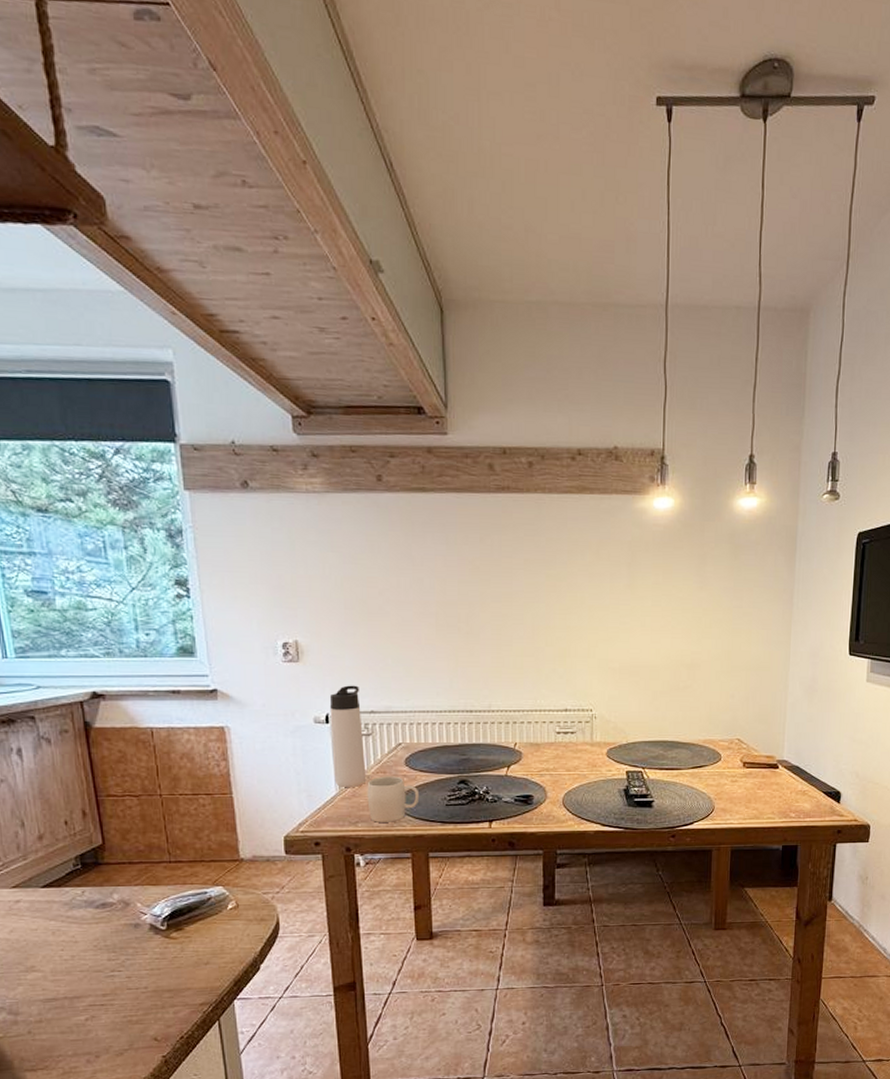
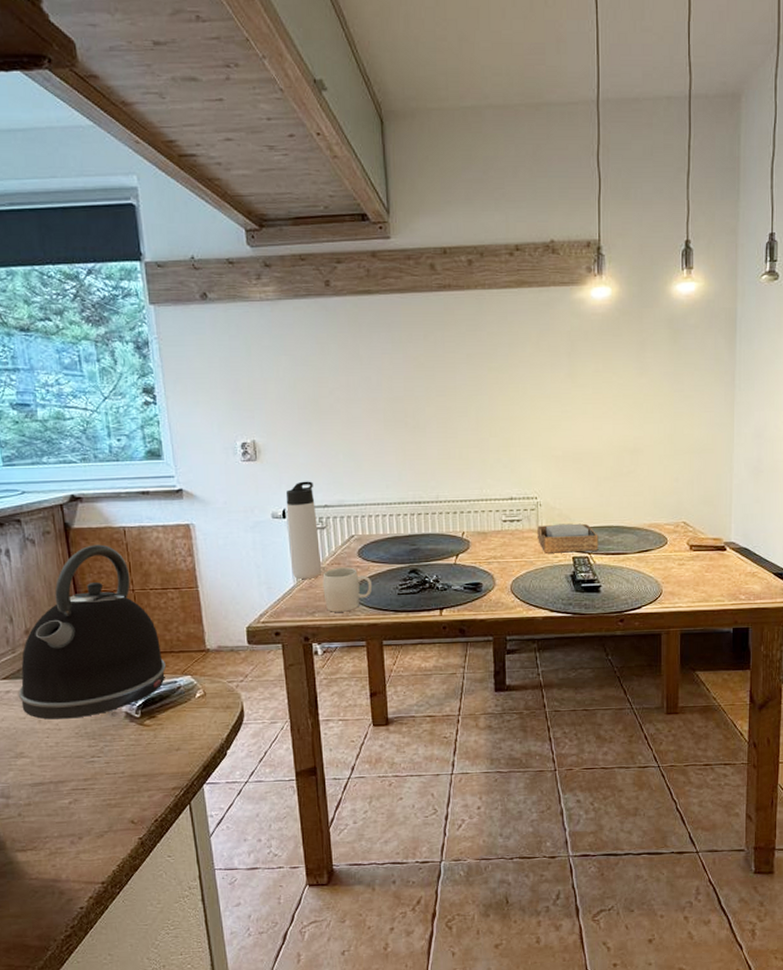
kettle: none [29,746,195,931] -> present [18,544,166,720]
napkin holder: none [591,737,653,767] -> present [537,523,599,553]

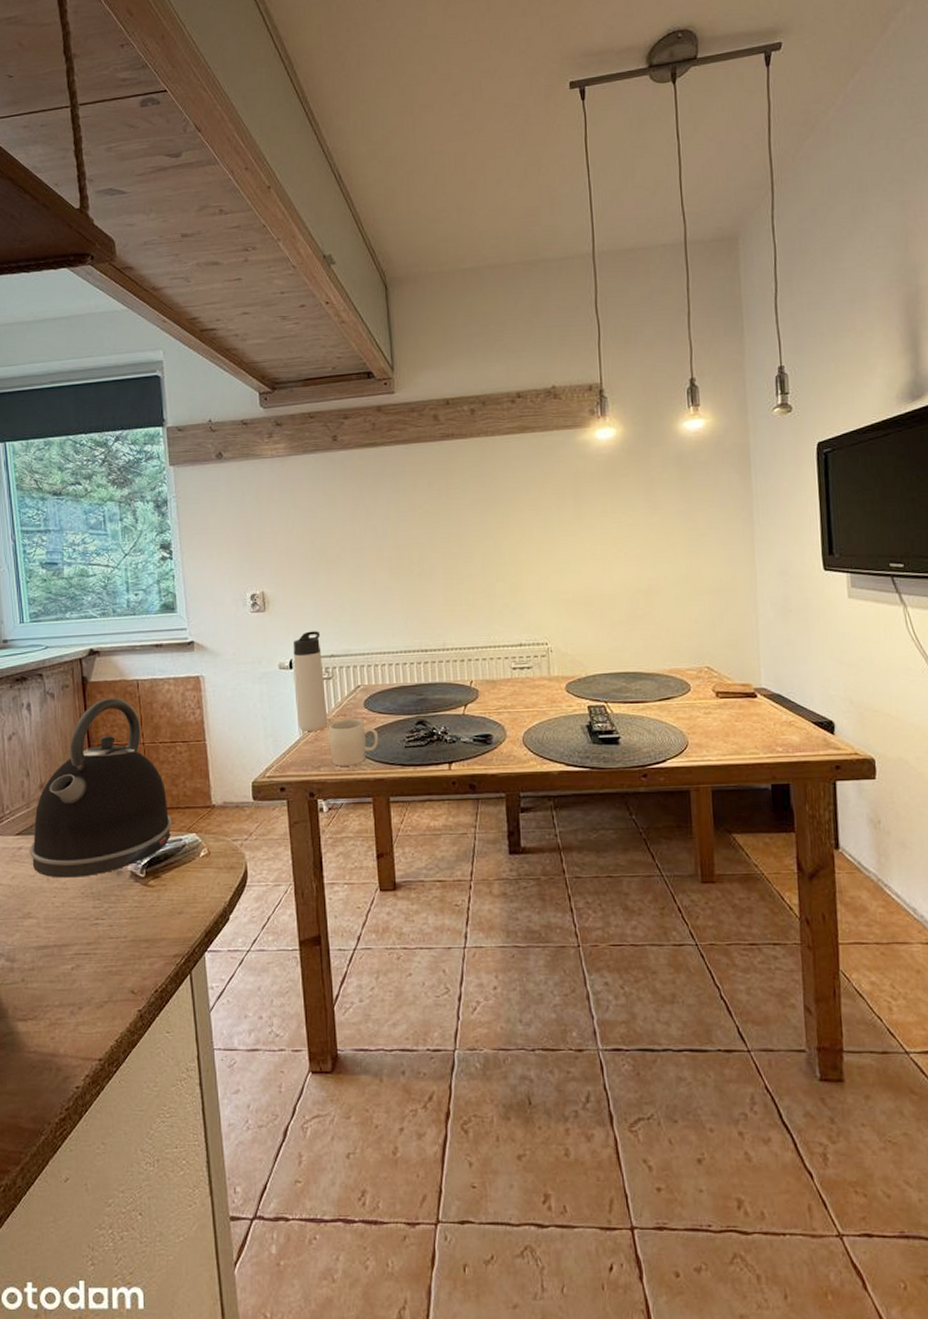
napkin holder: present [537,523,599,553] -> none [549,669,616,702]

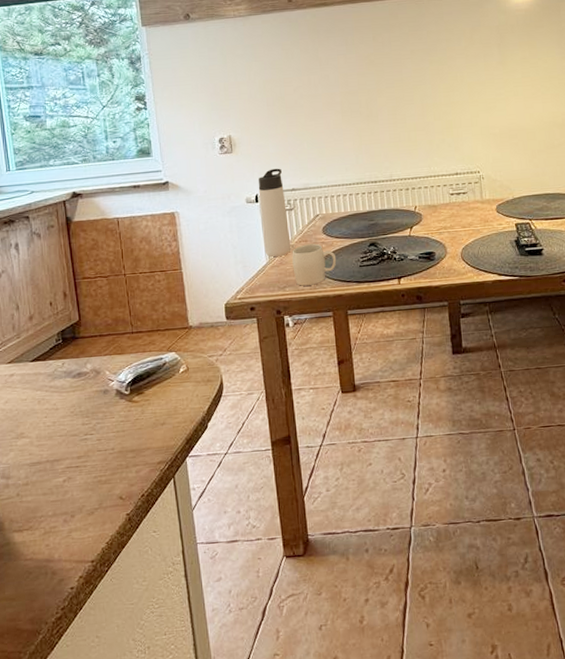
kettle: present [29,697,172,878] -> none [21,234,153,400]

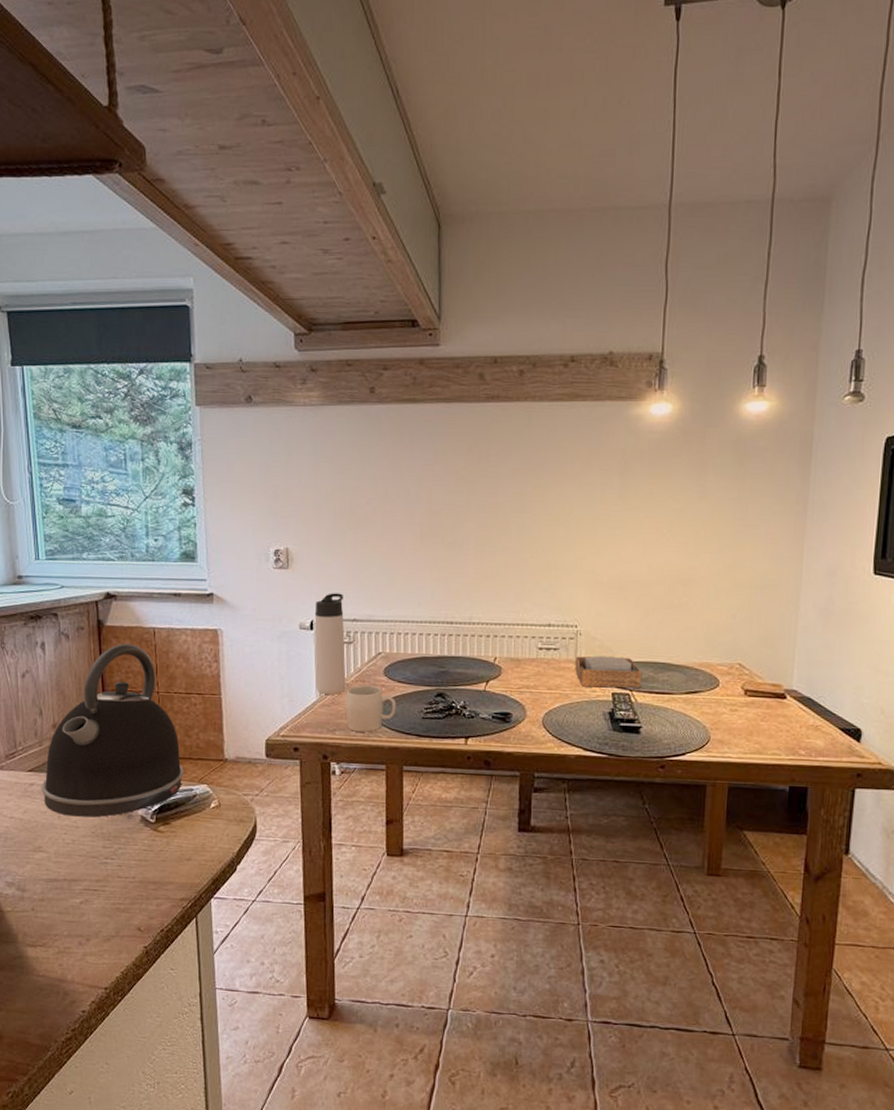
kettle: none [21,234,153,400] -> present [41,643,183,818]
napkin holder: none [482,192,538,222] -> present [575,656,642,689]

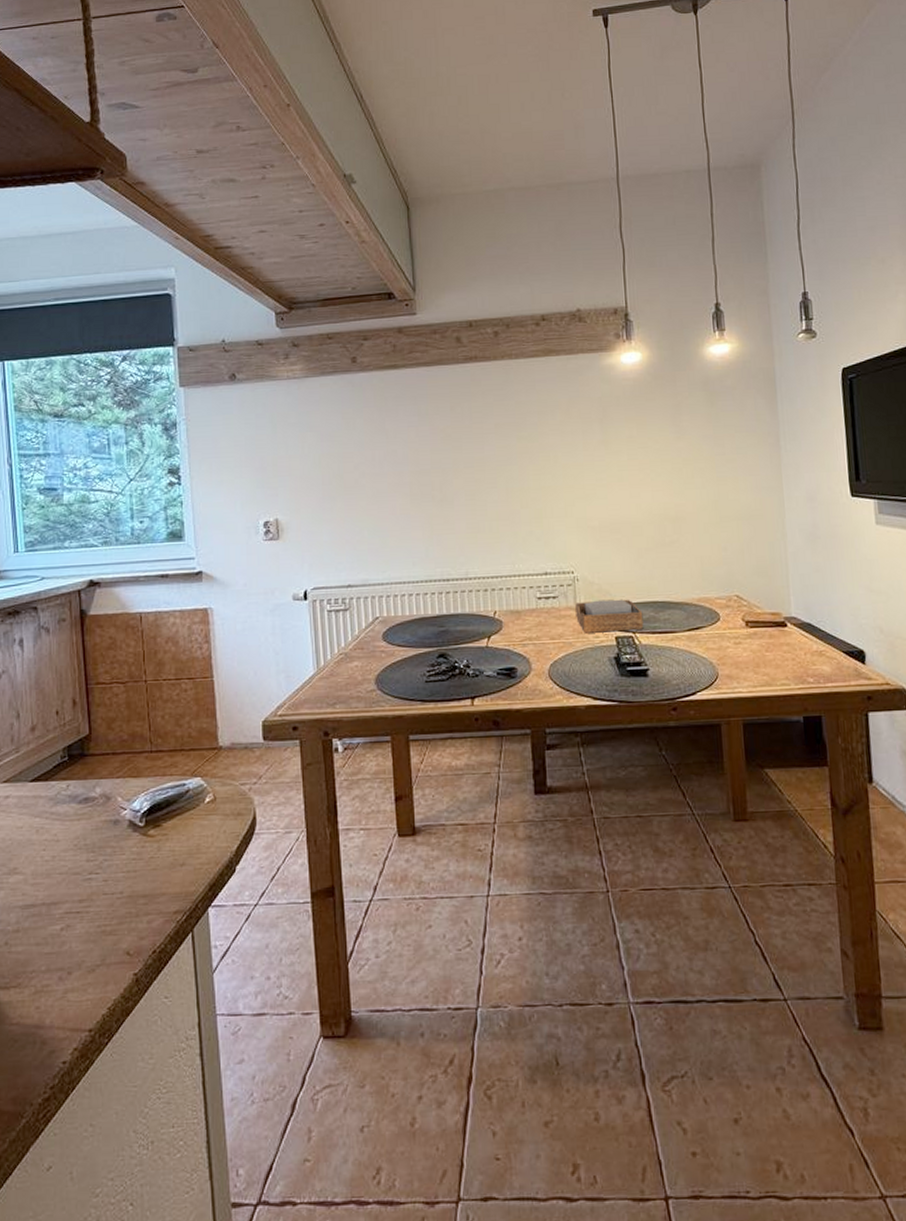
kettle: present [41,643,183,818] -> none [17,632,175,829]
thermos bottle: present [314,593,346,695] -> none [308,560,344,667]
mug: present [345,685,397,732] -> none [345,652,398,703]

